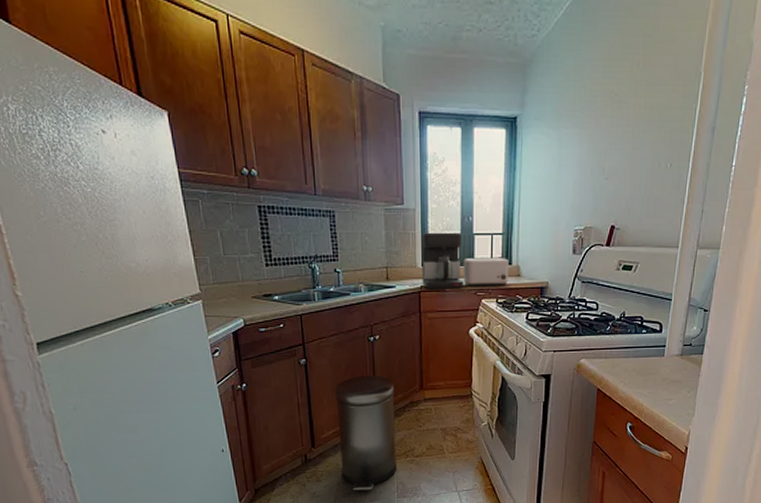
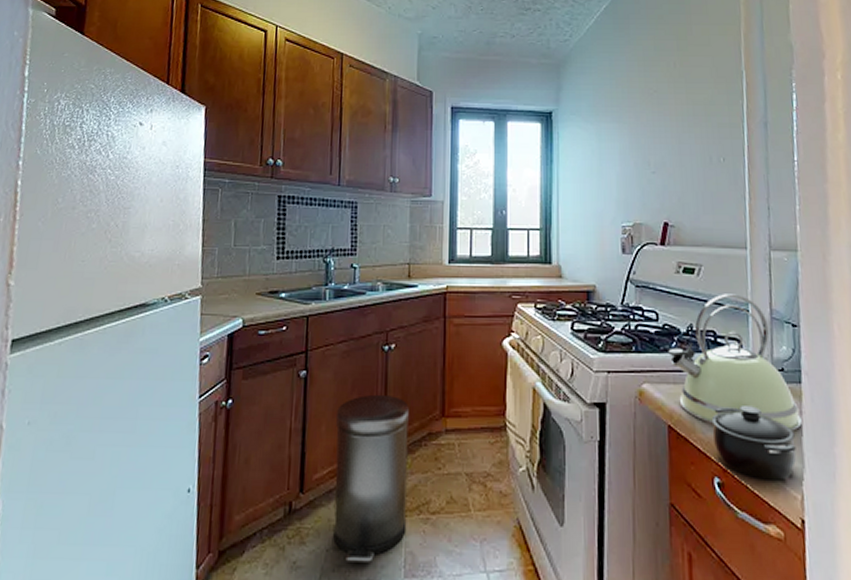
coffee maker: present [421,232,464,289] -> none [448,226,497,290]
toaster: present [463,258,508,286] -> none [496,255,548,289]
kettle: none [603,286,698,389] -> present [668,294,802,431]
saucepan: none [630,372,691,423] -> present [711,406,797,481]

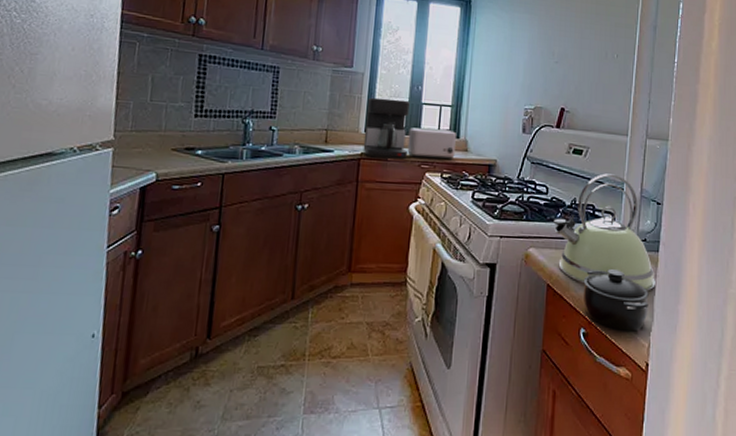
pedal bin: present [333,394,409,562] -> none [238,249,318,401]
coffee maker: none [448,226,497,290] -> present [363,97,410,159]
toaster: none [496,255,548,289] -> present [407,127,456,160]

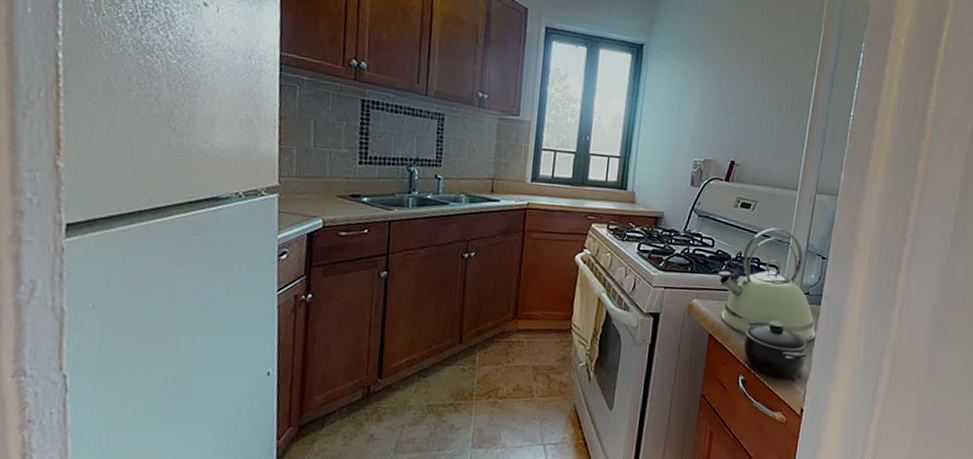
coffee maker: present [363,97,410,159] -> none [529,147,577,209]
toaster: present [407,127,456,160] -> none [574,178,624,212]

